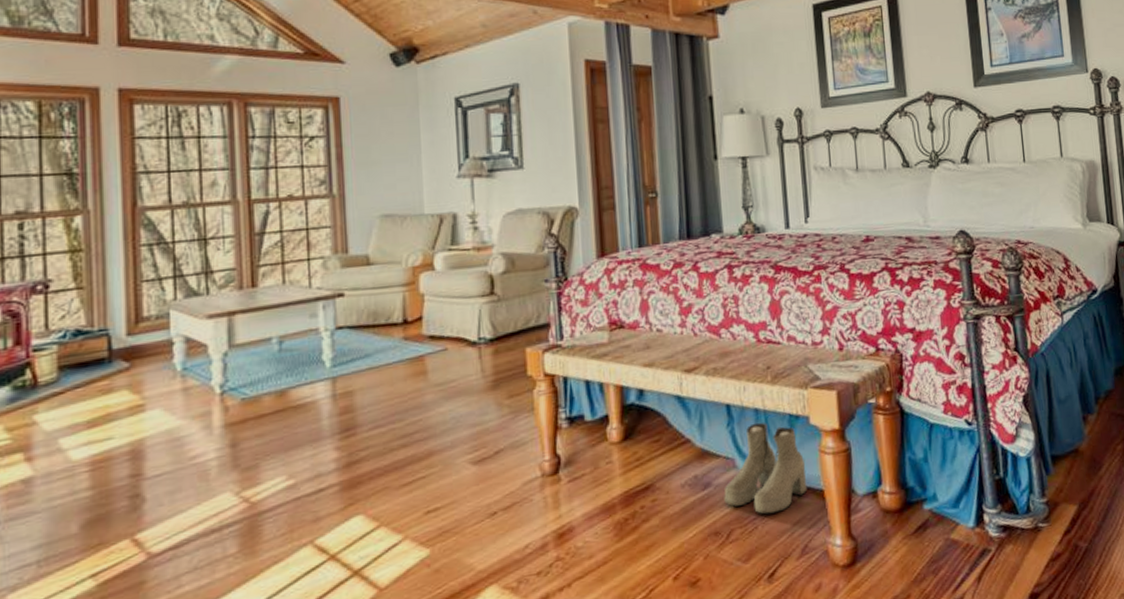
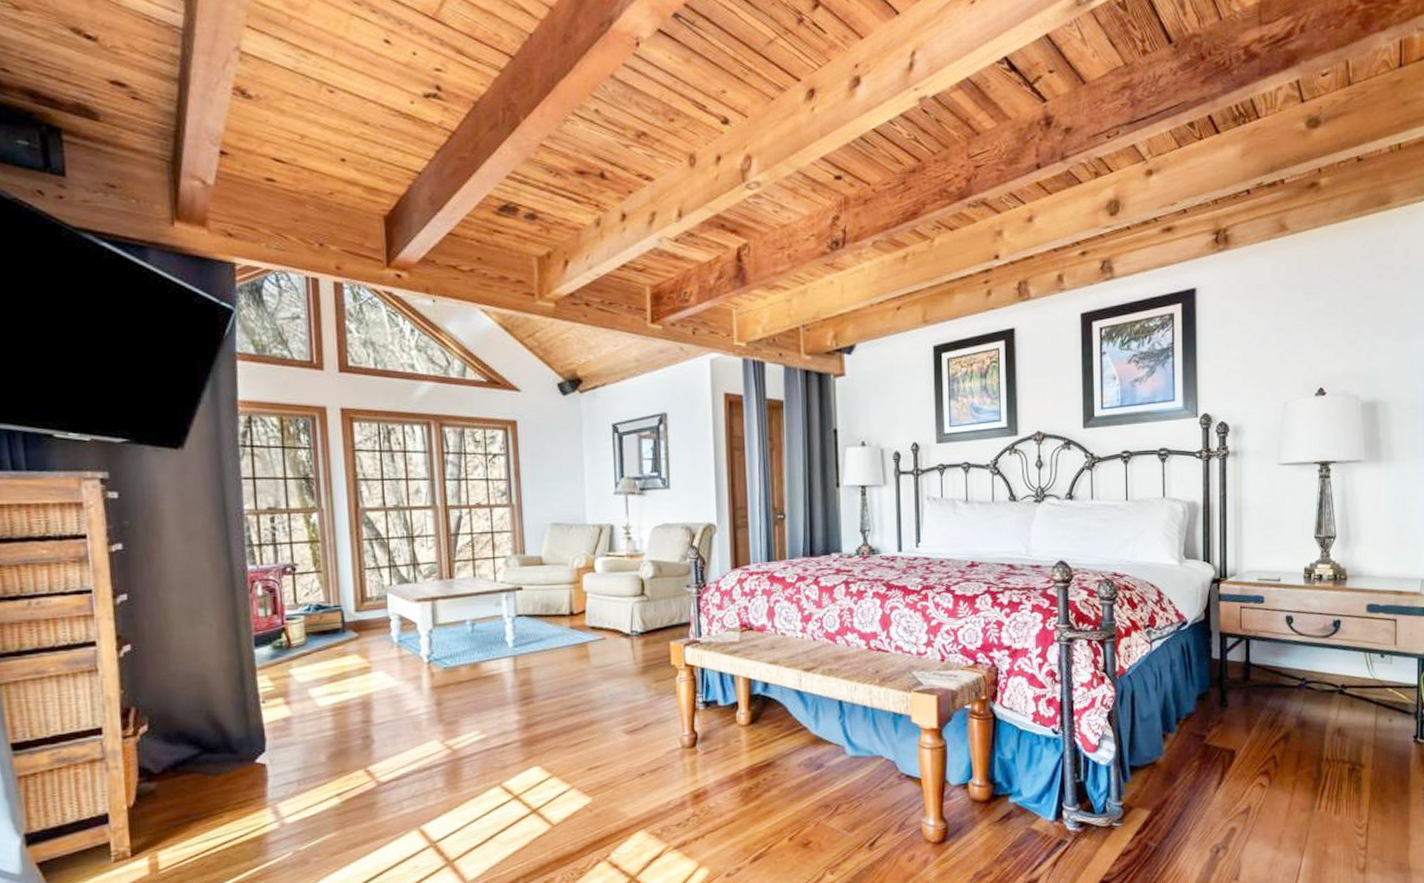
boots: present [724,422,806,515] -> none [834,717,906,795]

